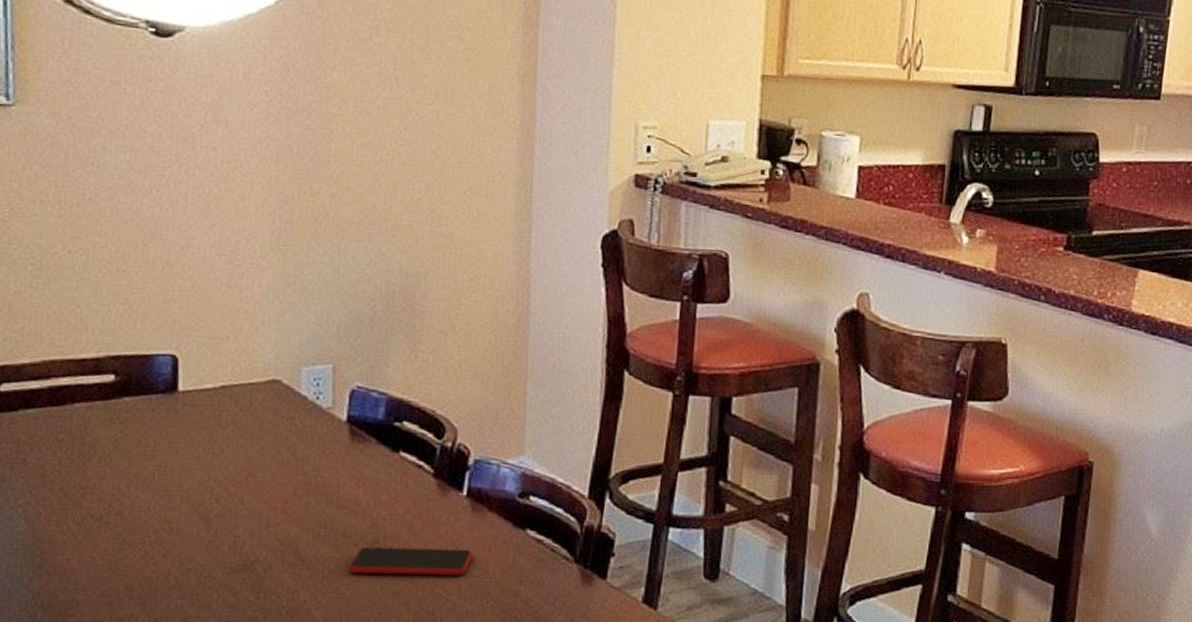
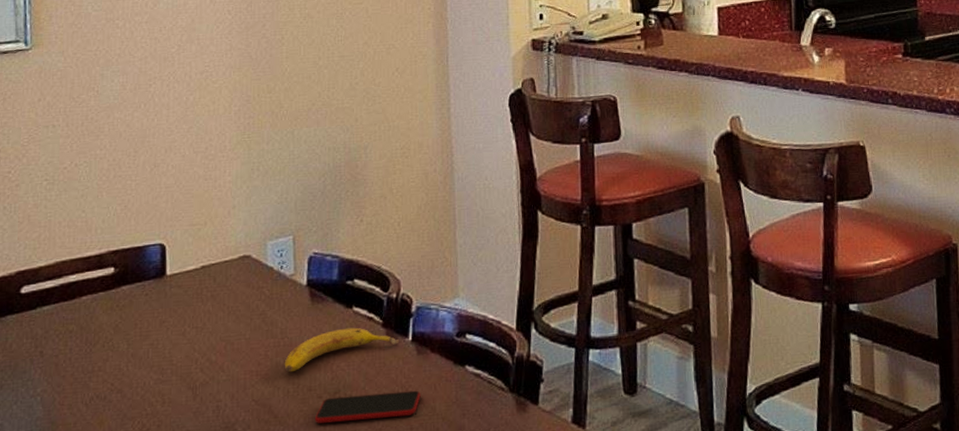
fruit: none [315,473,453,515] -> present [284,327,400,373]

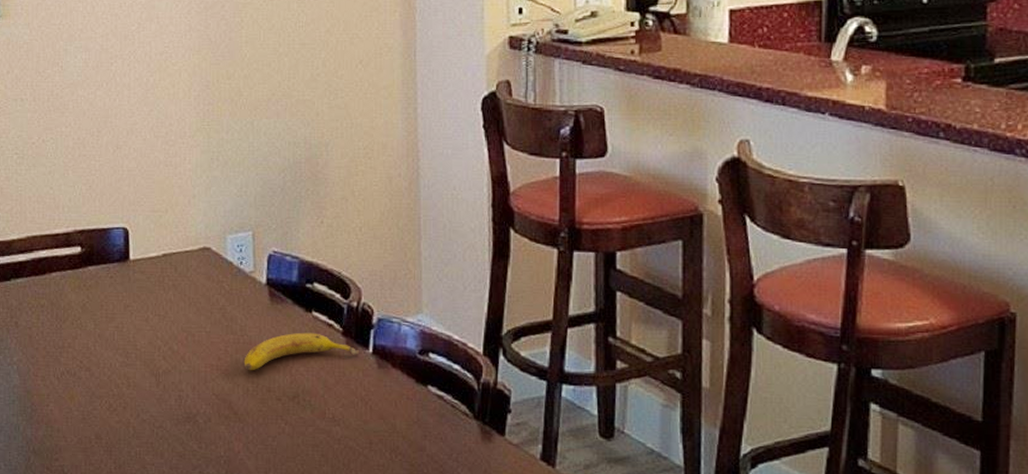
smartphone: present [314,390,421,424] -> none [273,401,381,429]

